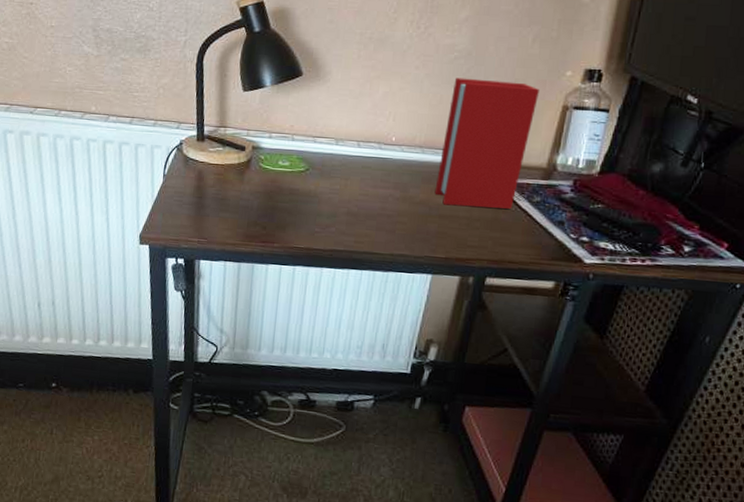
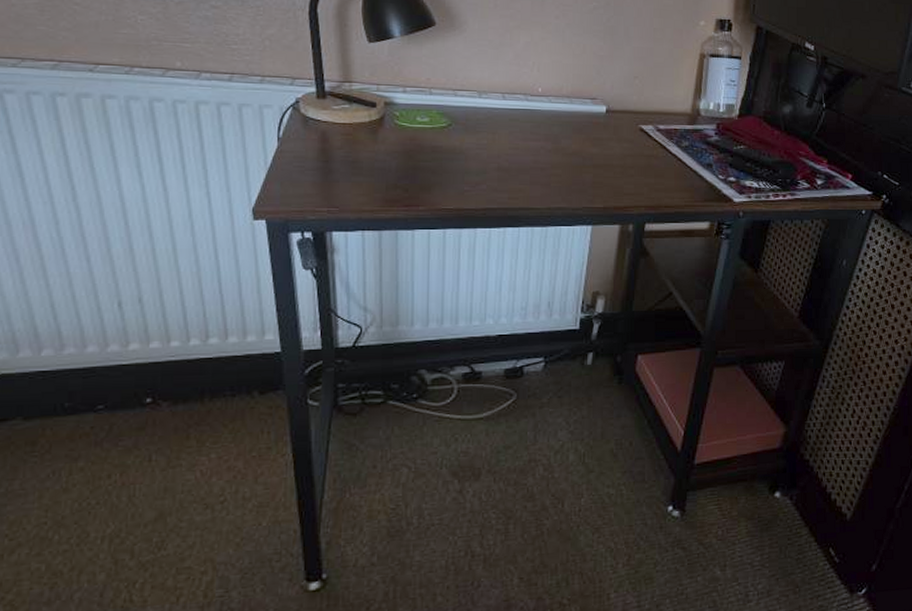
book: present [434,77,539,209] -> none [586,27,677,155]

